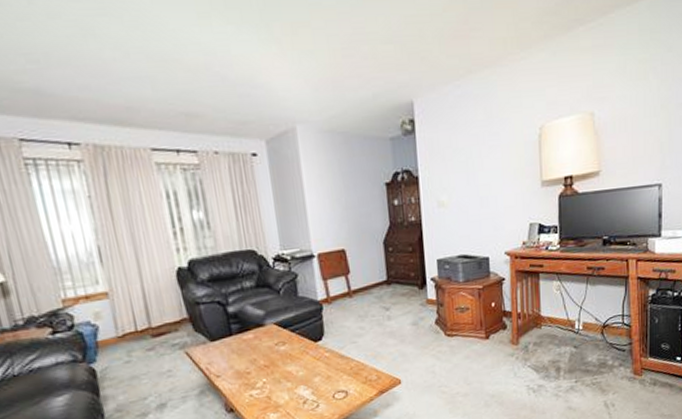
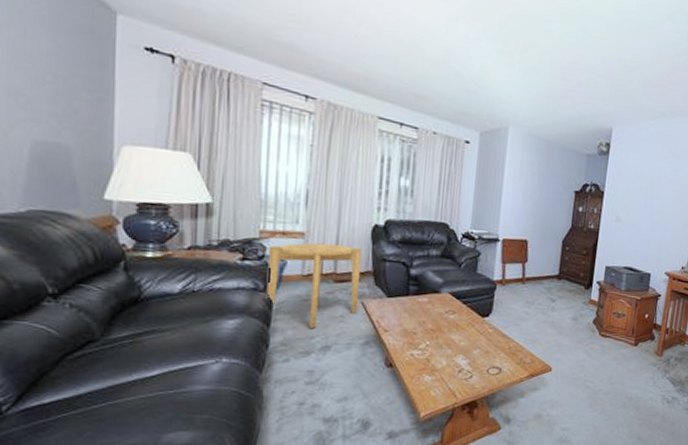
side table: none [75,295,185,389] -> present [266,242,363,328]

